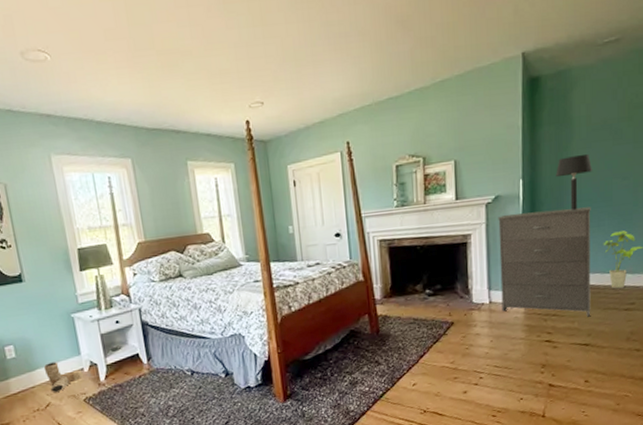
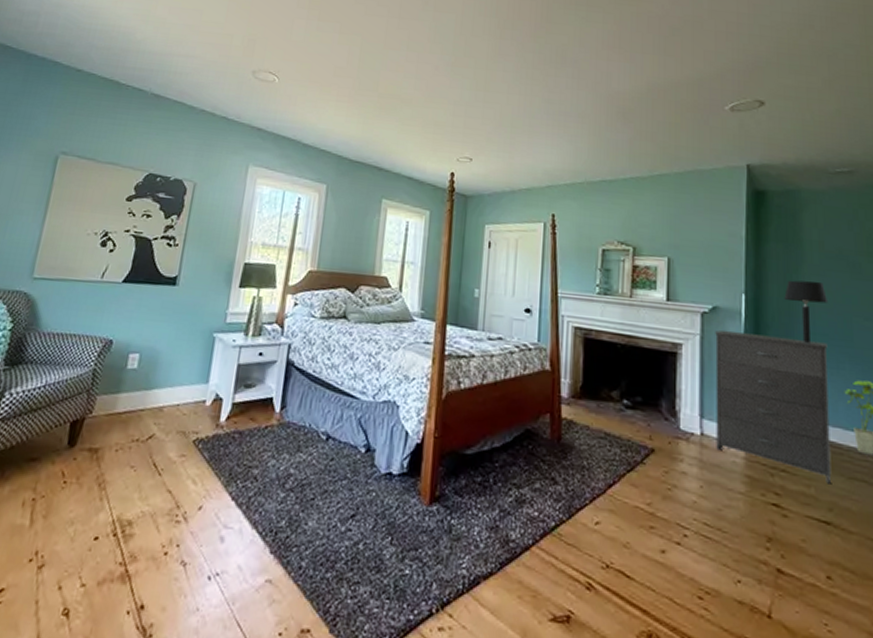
boots: present [43,362,83,392] -> none [160,384,203,423]

